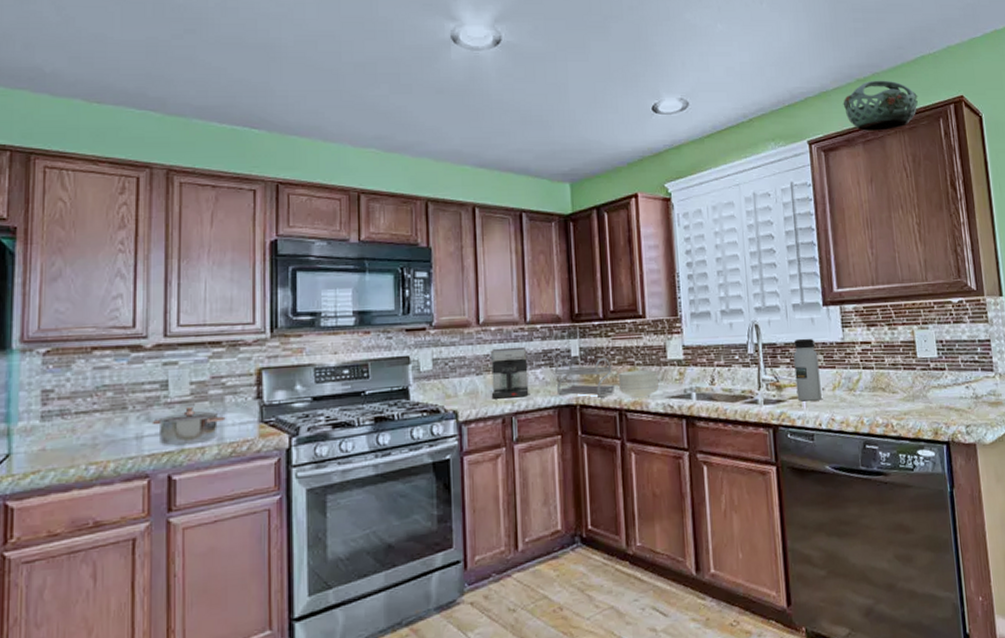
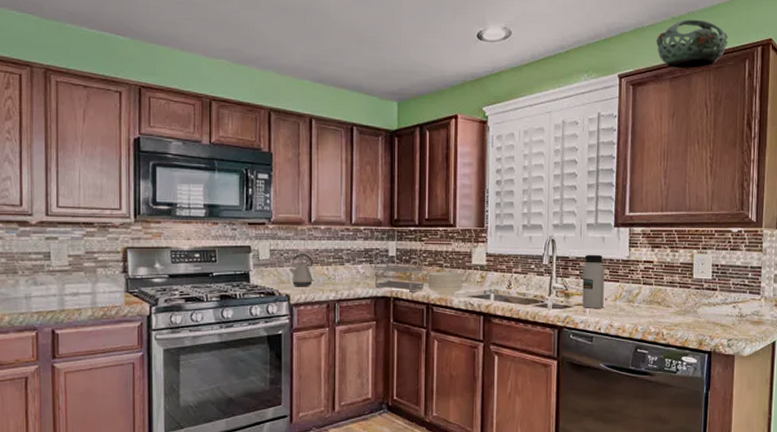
cooking pot: present [152,406,226,447] -> none [38,275,98,306]
kettle: none [455,361,487,401] -> present [289,254,315,287]
coffee maker: present [489,346,529,399] -> none [319,244,351,287]

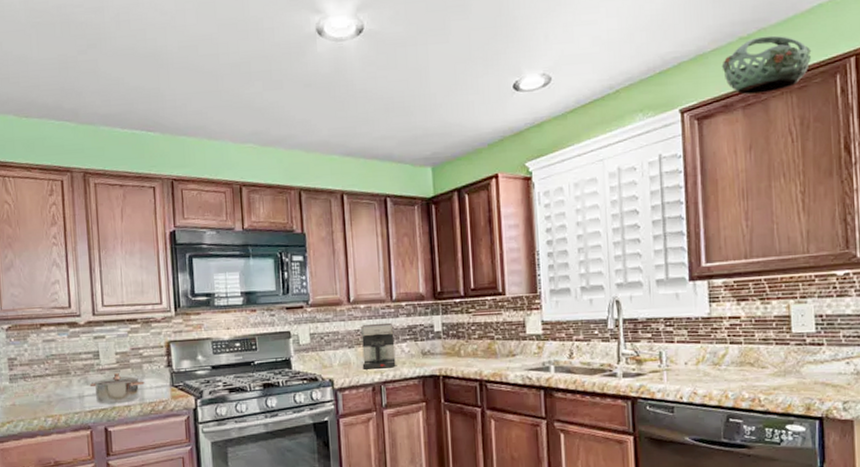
cooking pot: none [38,275,98,306] -> present [89,372,145,405]
kettle: present [289,254,315,287] -> none [330,335,358,371]
coffee maker: none [319,244,351,287] -> present [360,322,396,369]
dish rack: present [373,257,425,292] -> none [418,332,476,369]
bowl: present [427,272,463,295] -> none [478,344,519,370]
water bottle: present [582,254,605,308] -> none [655,313,684,375]

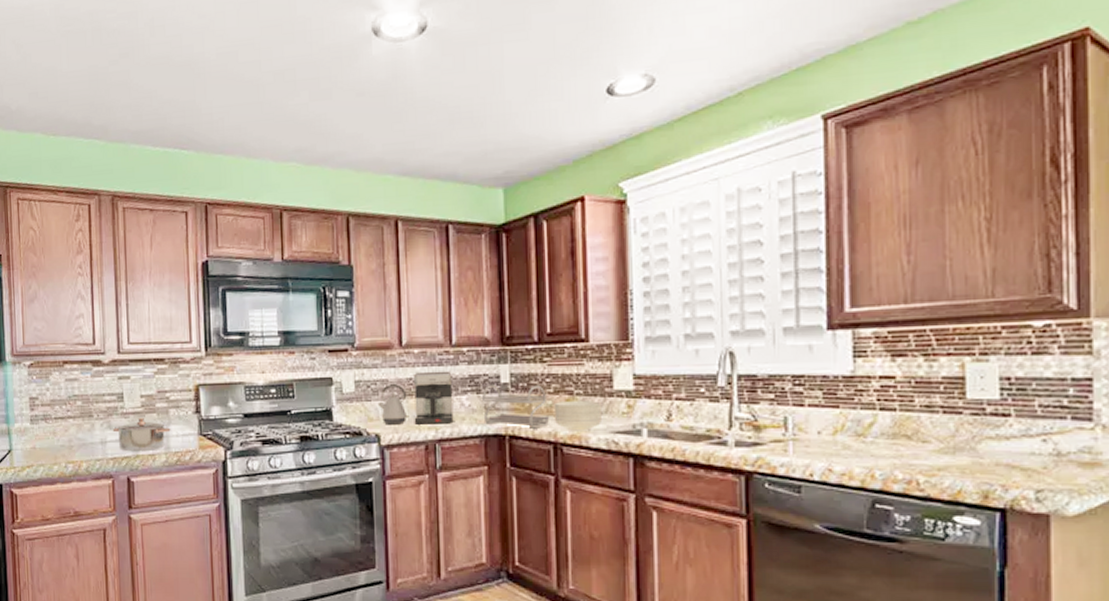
kettle: none [330,335,358,371] -> present [377,384,409,425]
dish rack: none [418,332,476,369] -> present [481,385,550,429]
bowl: none [478,344,519,370] -> present [553,401,603,431]
decorative basket: present [721,35,812,95] -> none [881,17,1008,95]

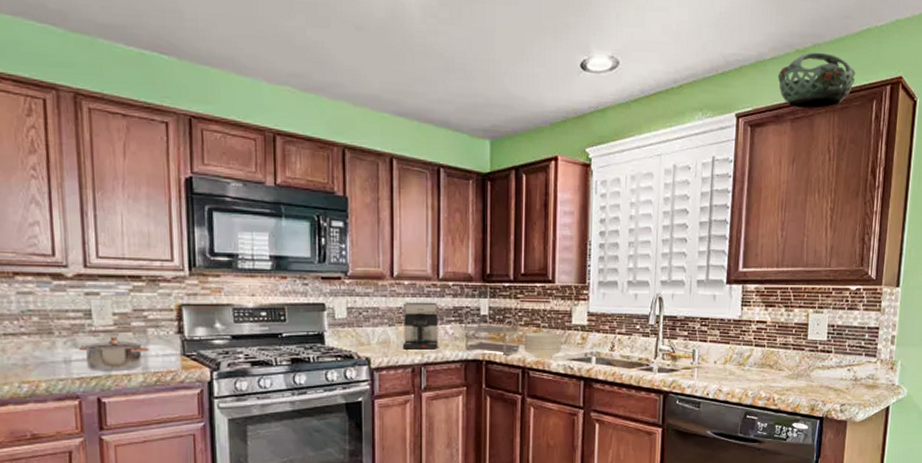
kettle: present [377,384,409,425] -> none [368,312,398,349]
decorative basket: none [881,17,1008,95] -> present [777,52,856,109]

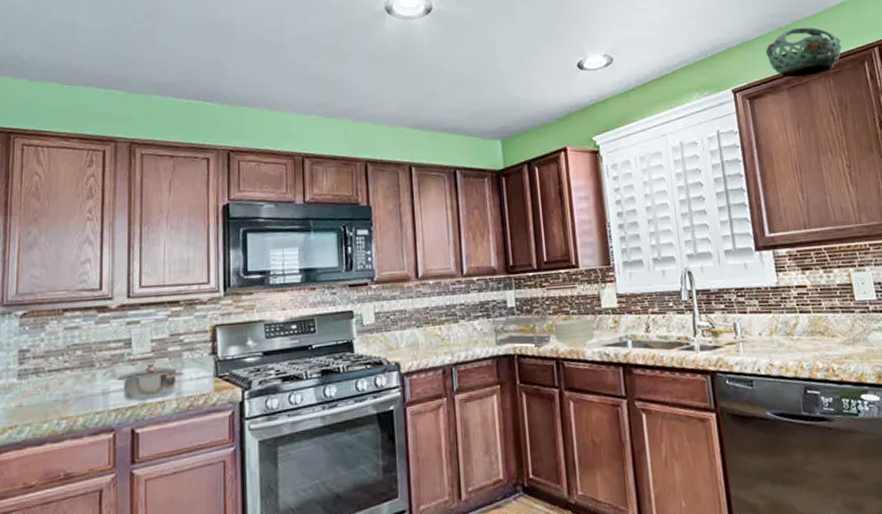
coffee maker: present [402,301,438,350] -> none [429,299,468,351]

